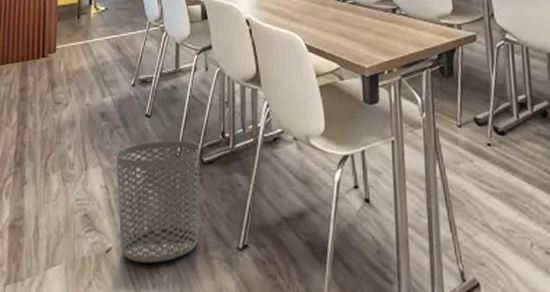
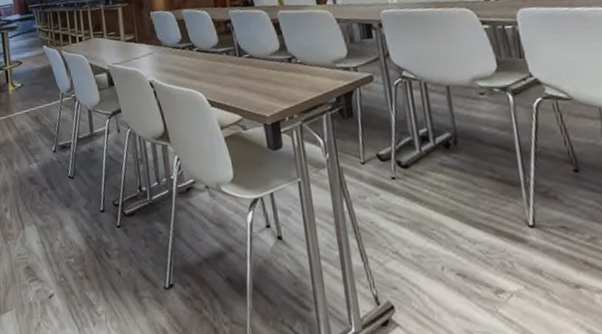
waste bin: present [116,140,201,263] -> none [47,196,129,305]

